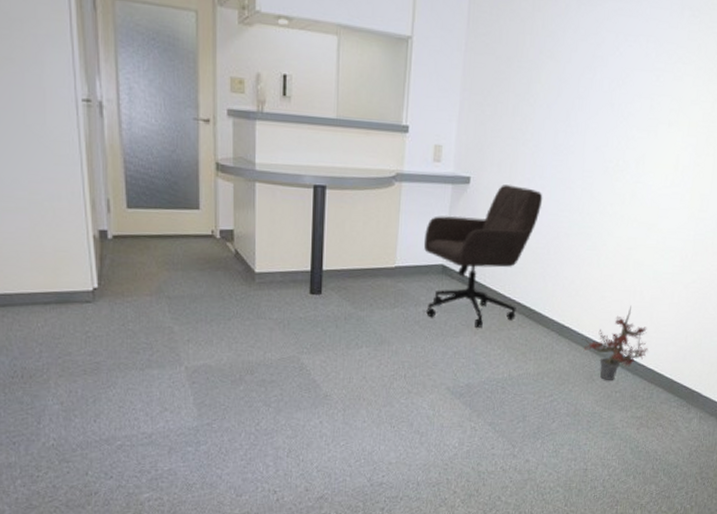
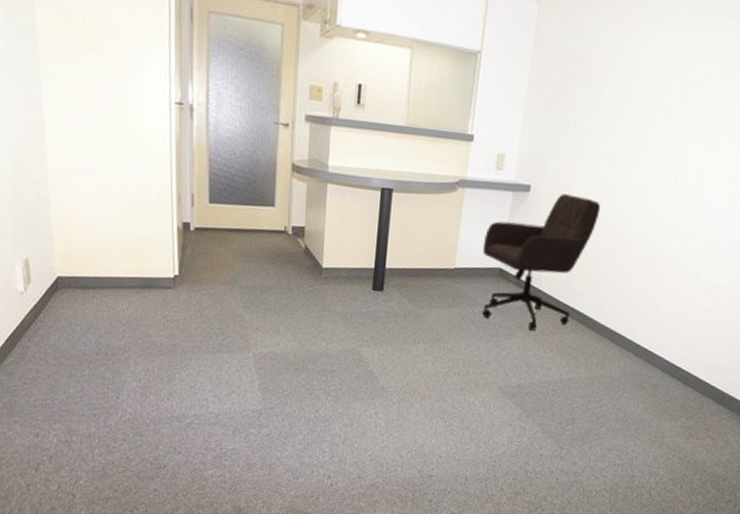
potted plant: present [580,306,649,380] -> none [632,316,701,389]

